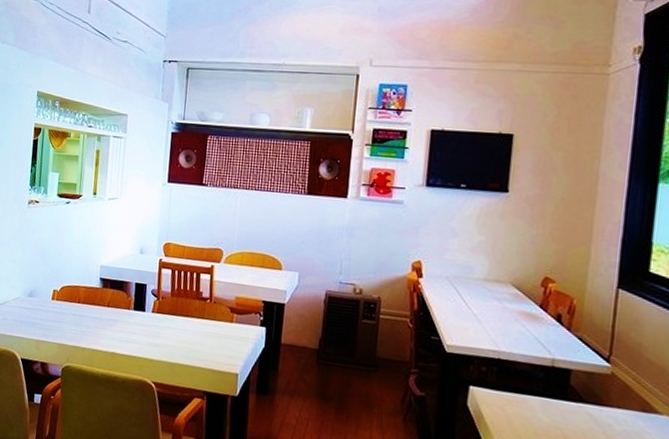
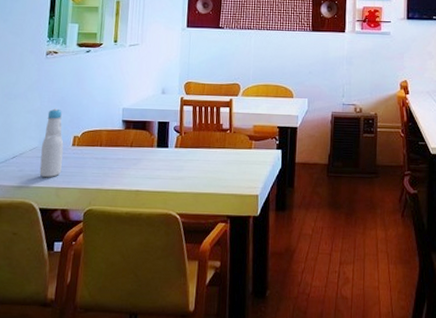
bottle: none [21,259,44,330] -> present [39,108,64,178]

